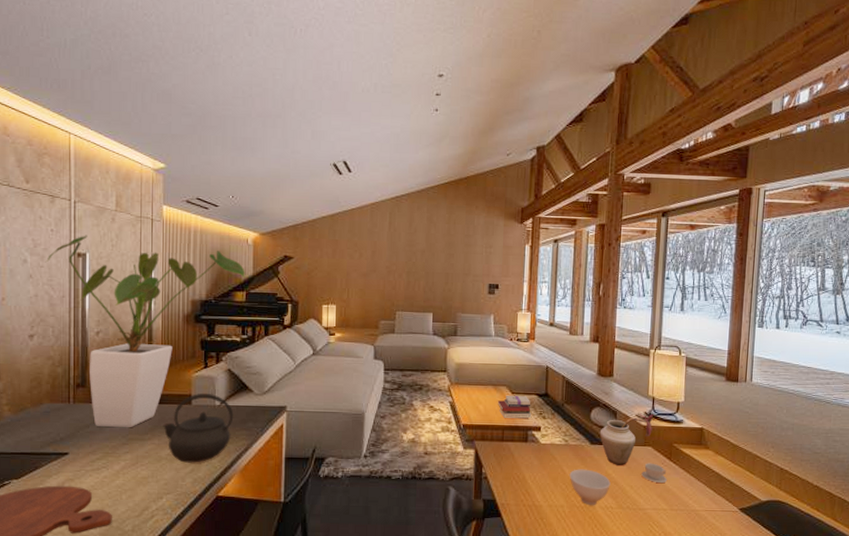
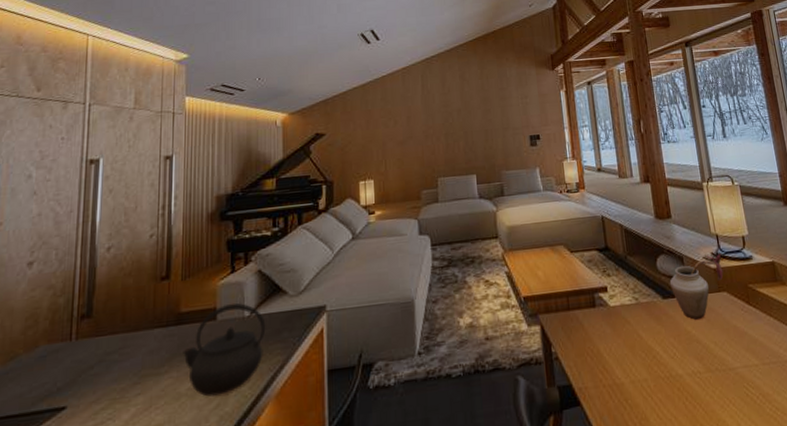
house plant: present [45,235,245,428] -> none [52,137,274,366]
books: present [497,395,532,420] -> none [556,252,596,284]
bowl: present [569,469,611,506] -> none [646,329,693,374]
teacup: present [641,463,668,483] -> none [723,310,752,334]

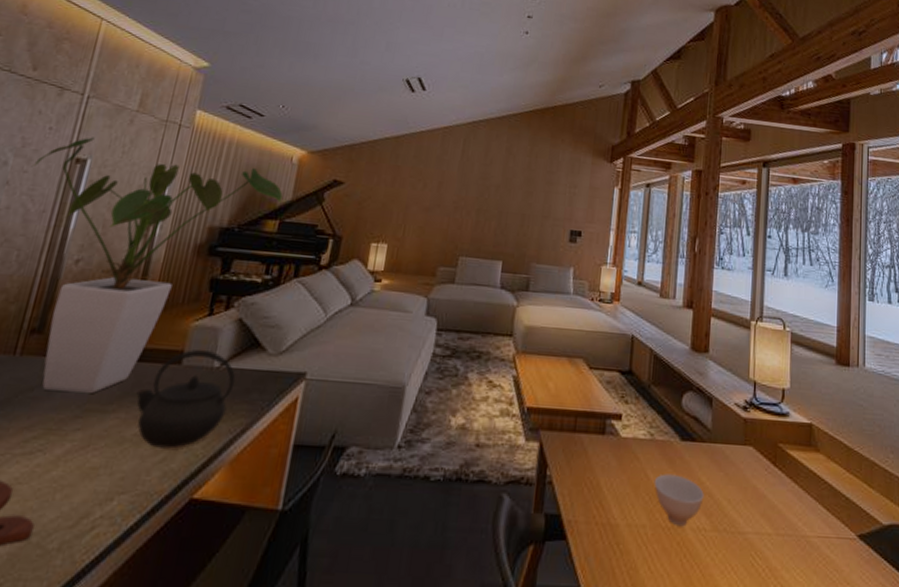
house plant: none [52,137,274,366] -> present [31,137,283,394]
bowl: none [646,329,693,374] -> present [654,473,704,527]
vase: present [669,254,724,320] -> none [692,400,756,471]

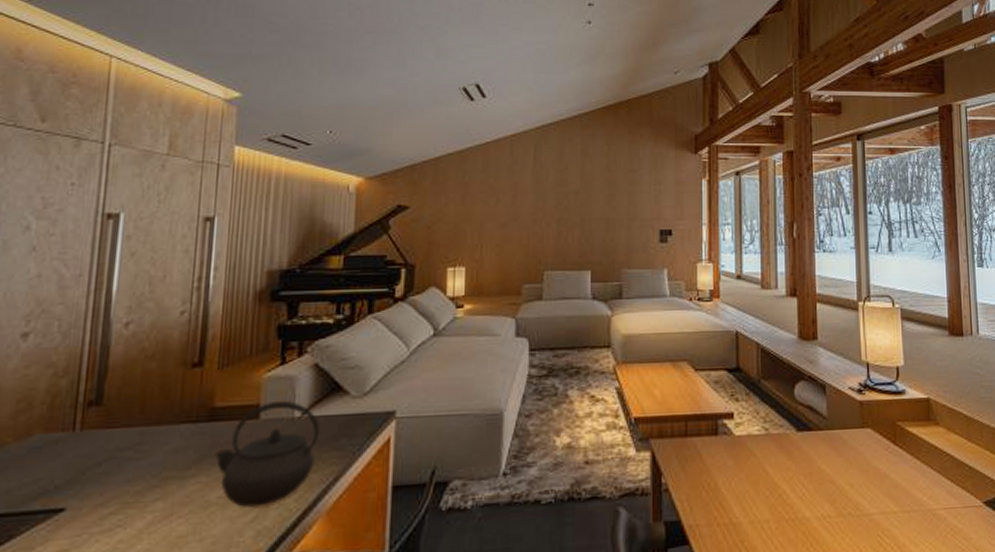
house plant: present [31,137,283,394] -> none [58,188,344,463]
bowl: present [654,473,704,527] -> none [773,466,826,517]

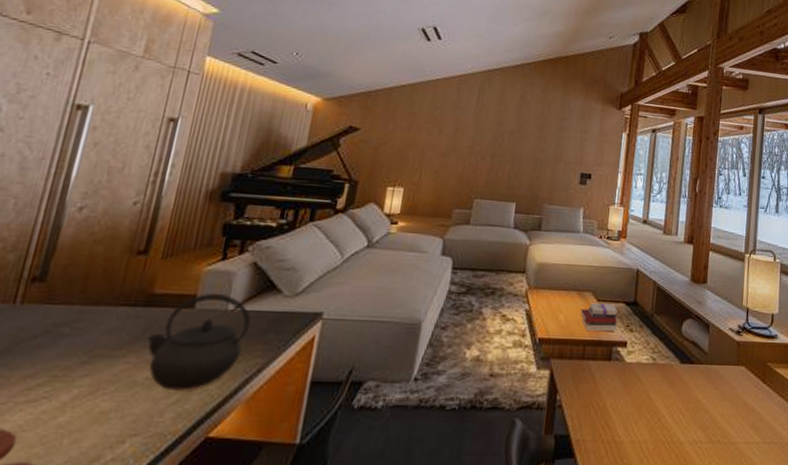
books: none [677,372,722,406] -> present [580,302,618,333]

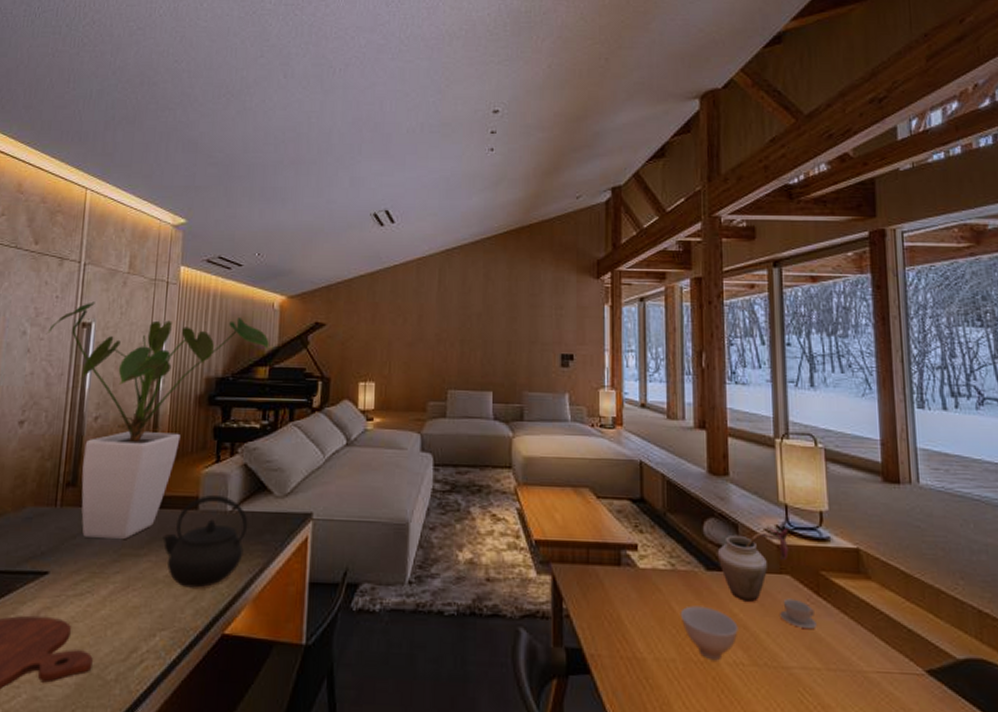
house plant: none [27,83,298,341] -> present [46,301,269,540]
books: present [580,302,618,333] -> none [578,499,625,535]
bowl: none [655,394,701,440] -> present [680,605,738,661]
vase: none [690,326,748,389] -> present [717,526,790,602]
teacup: none [733,385,761,410] -> present [780,598,818,628]

